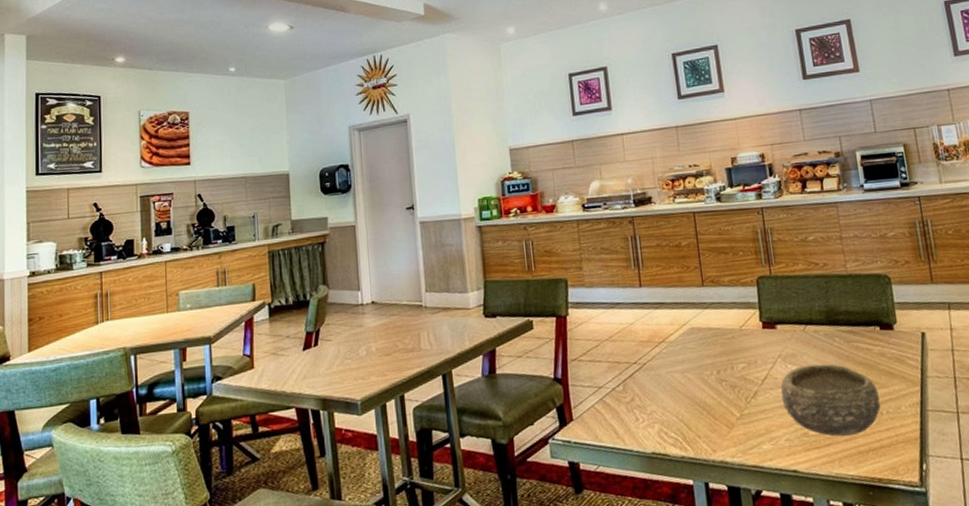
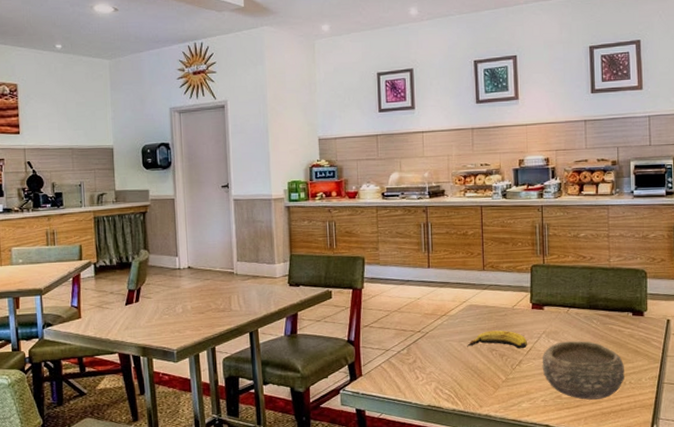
banana: none [691,356,762,378] -> present [467,330,527,349]

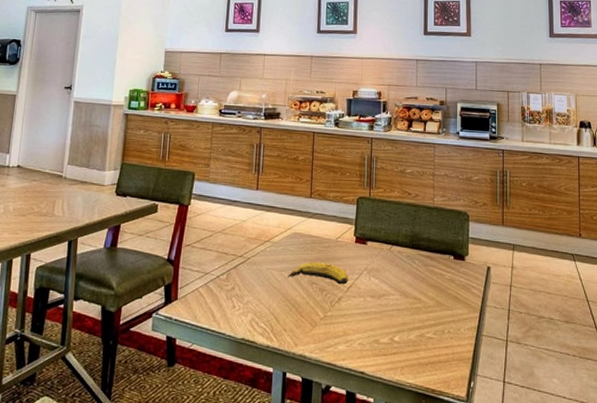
bowl: present [542,341,624,400] -> none [361,280,444,348]

